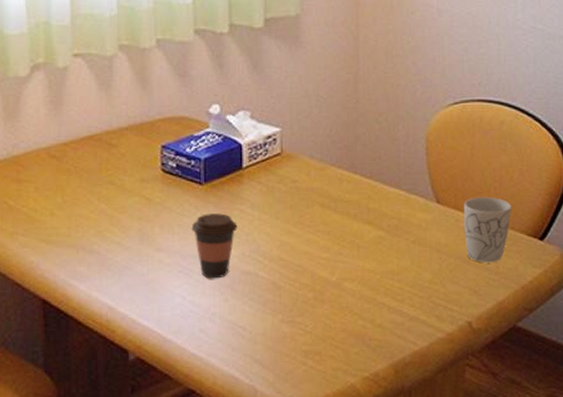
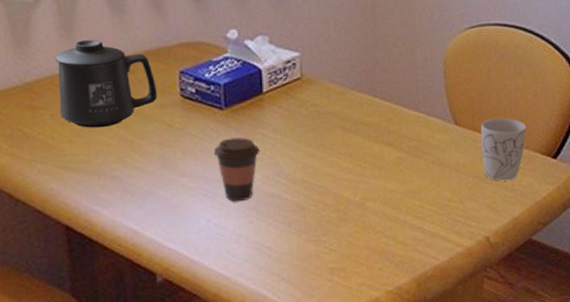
mug: none [42,113,138,201] -> present [54,39,157,128]

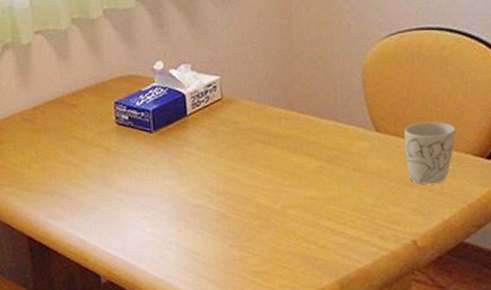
mug: present [54,39,157,128] -> none [15,81,97,156]
coffee cup: present [213,138,260,202] -> none [145,156,186,213]

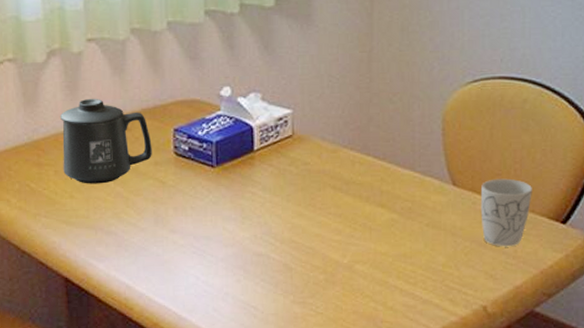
mug: none [15,81,97,156] -> present [59,98,152,184]

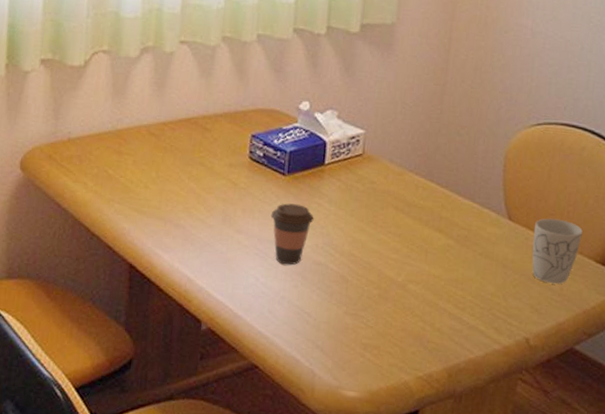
mug: present [59,98,152,184] -> none [141,96,229,179]
coffee cup: none [204,196,249,260] -> present [270,203,314,266]

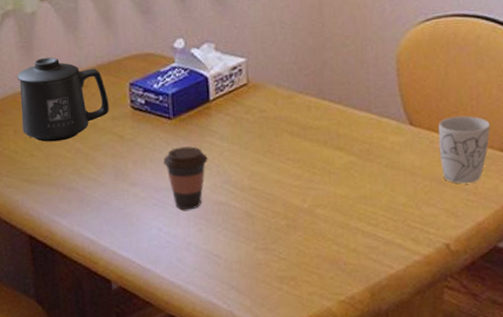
mug: none [141,96,229,179] -> present [16,57,109,142]

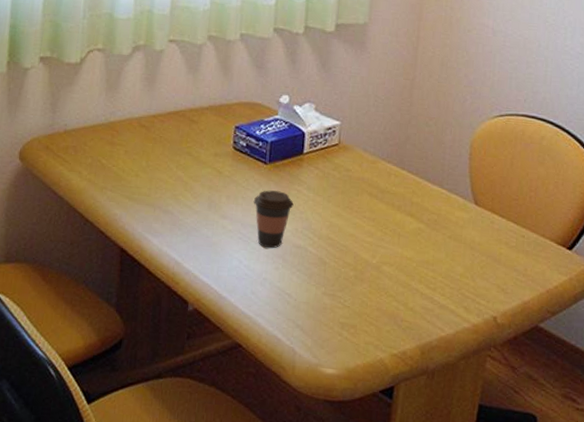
mug: present [16,57,109,142] -> none [132,91,215,167]
mug: present [438,115,490,184] -> none [497,203,544,265]

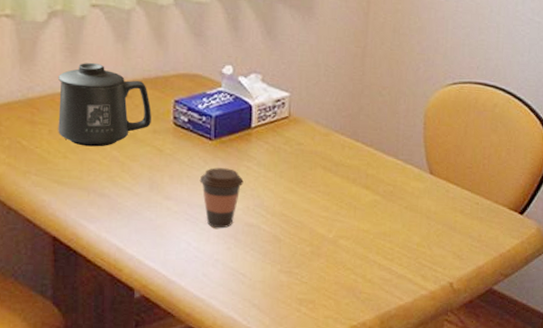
mug: none [132,91,215,167] -> present [57,62,152,147]

